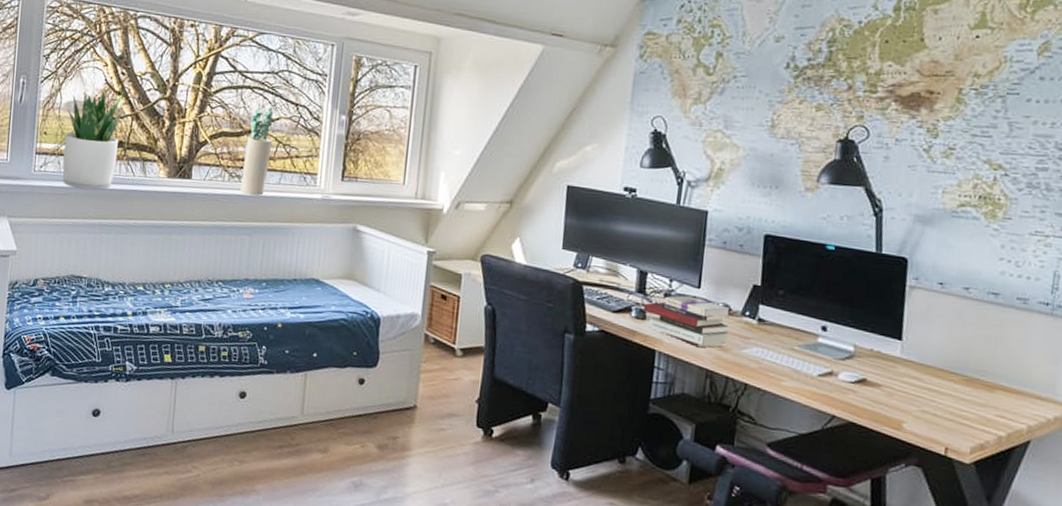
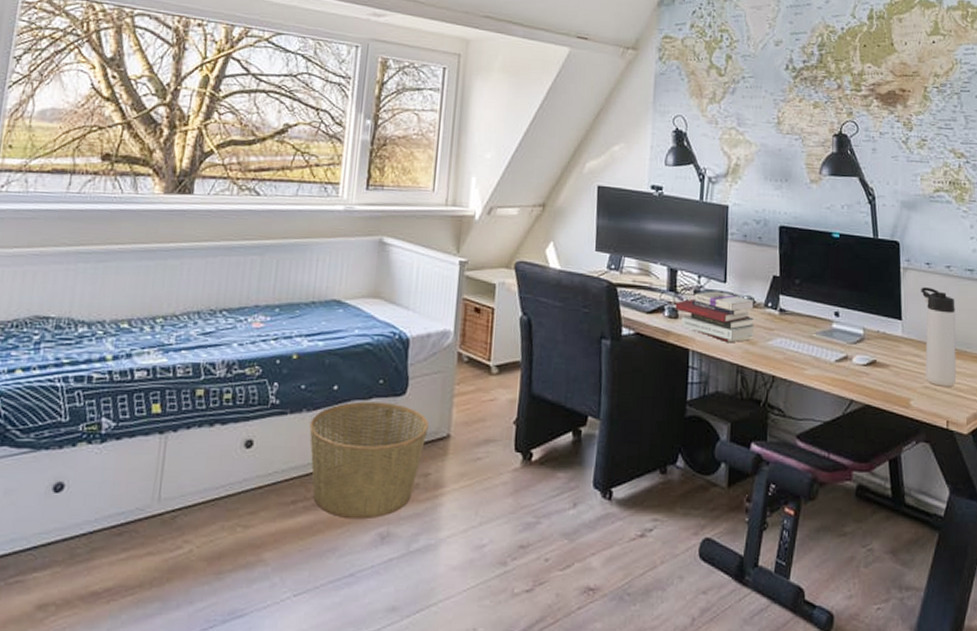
planter: present [62,88,125,191] -> none [29,93,115,212]
vase: present [240,102,275,196] -> none [251,107,292,210]
basket: none [293,369,397,469] -> present [309,401,429,518]
thermos bottle: none [924,308,971,414] -> present [921,287,956,387]

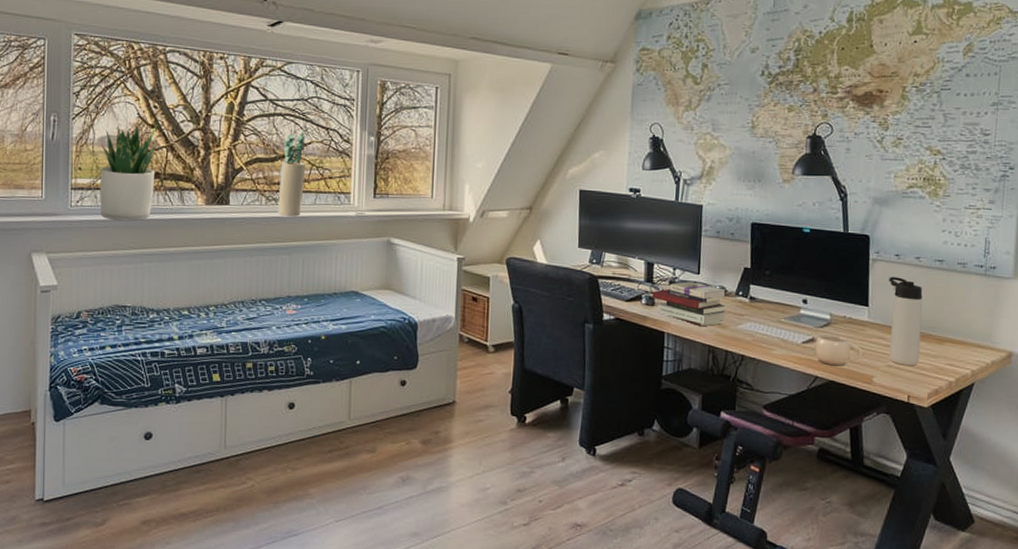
planter: none [29,93,115,212] -> present [100,122,158,222]
vase: none [251,107,292,210] -> present [278,128,306,216]
basket: present [309,401,429,518] -> none [339,374,437,465]
mug: none [848,352,898,388] -> present [814,334,863,366]

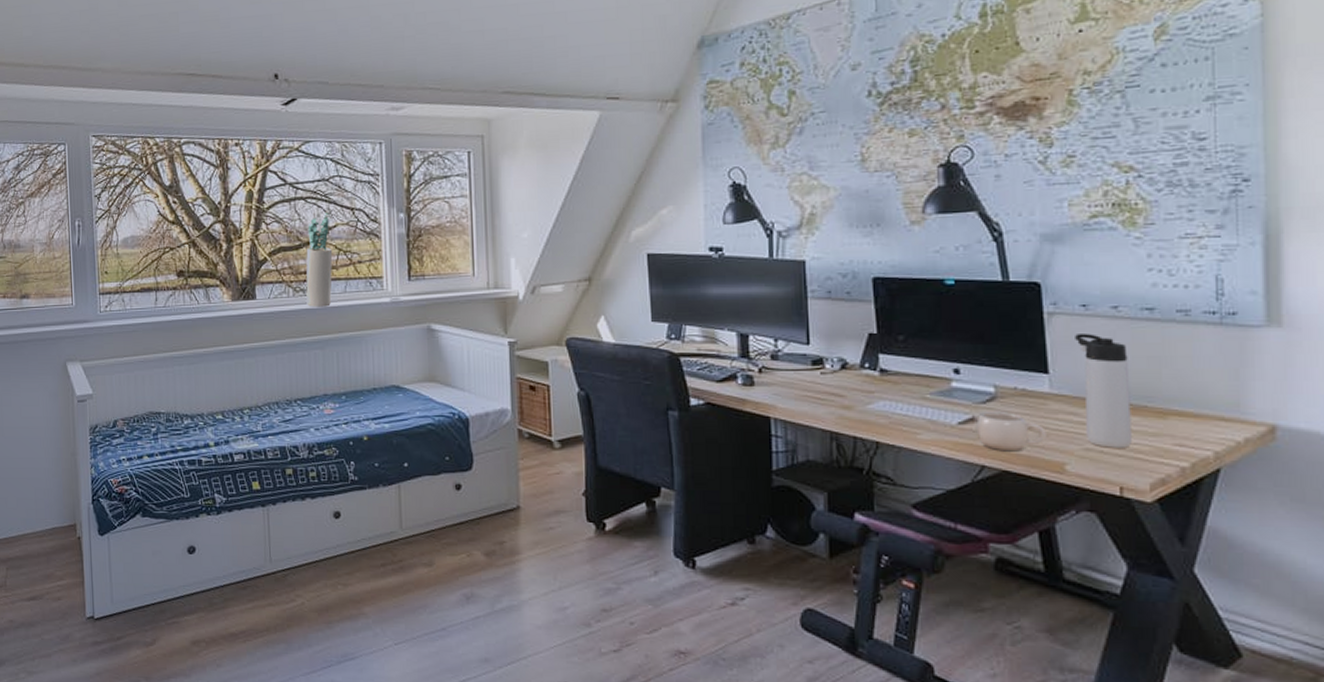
planter: present [100,122,158,222] -> none [125,219,179,324]
books: present [652,281,726,327] -> none [749,354,849,409]

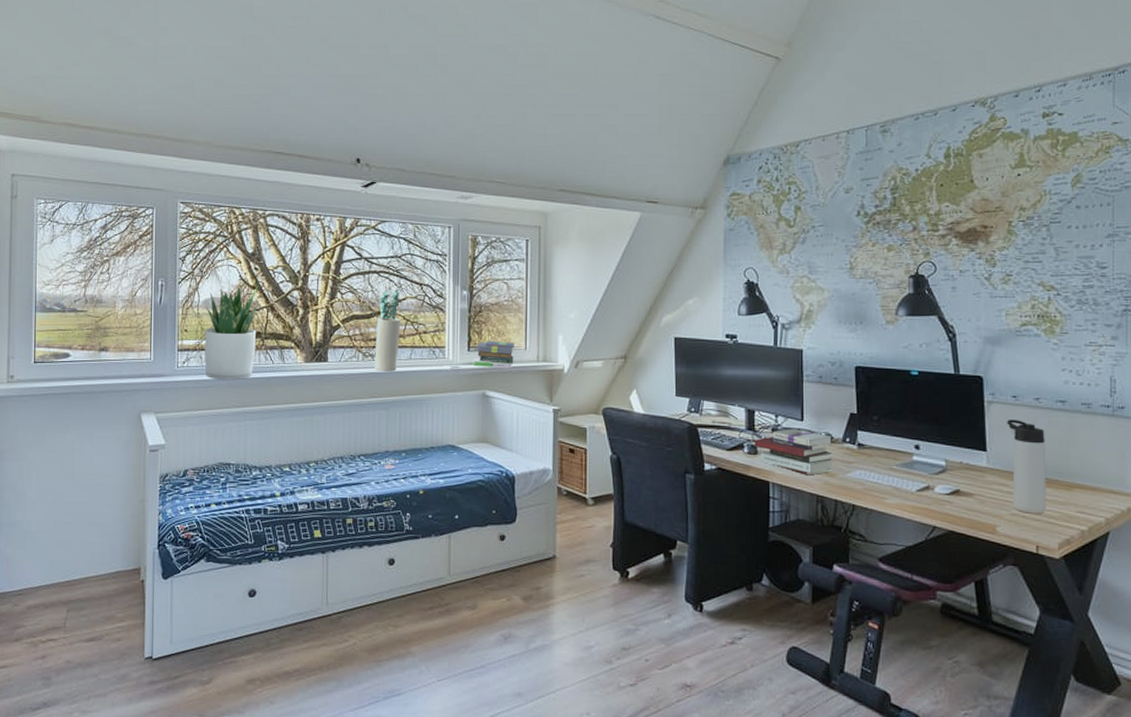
planter: none [125,219,179,324] -> present [205,283,259,381]
books: none [414,267,461,299] -> present [472,341,514,369]
books: none [749,354,849,409] -> present [754,429,833,476]
mug: present [976,412,1046,452] -> none [930,482,983,515]

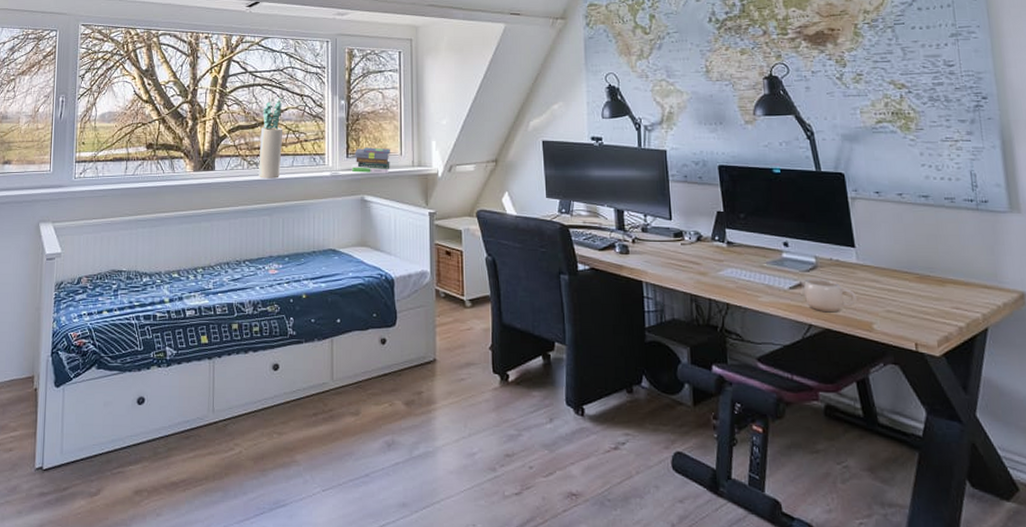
planter: present [205,283,259,381] -> none [100,98,152,190]
books: present [754,429,833,476] -> none [625,228,705,275]
mug: none [930,482,983,515] -> present [803,279,857,313]
thermos bottle: present [1007,419,1046,514] -> none [872,215,921,310]

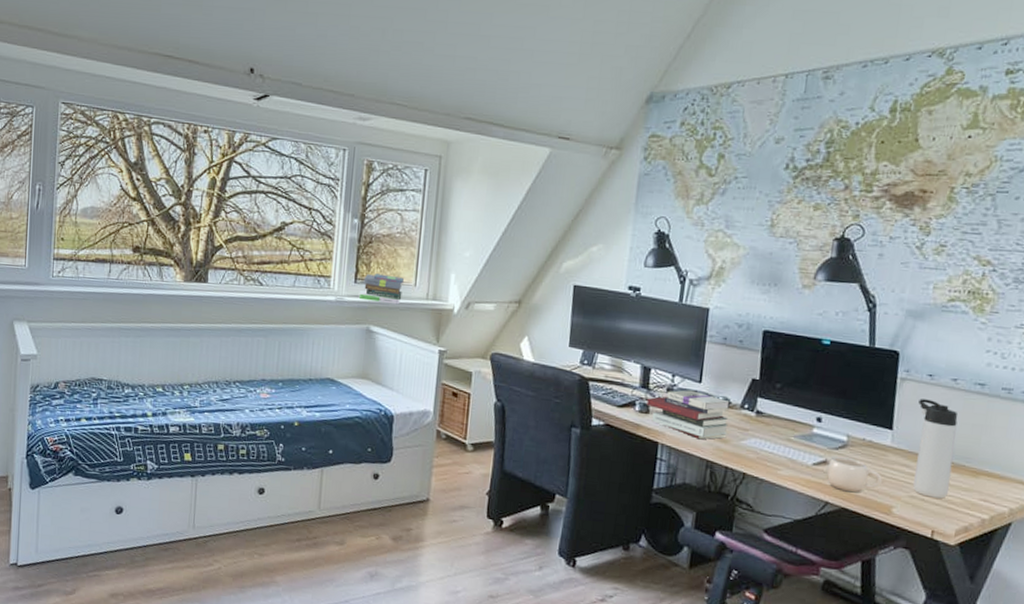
vase: present [259,96,283,178] -> none [256,207,288,298]
books: none [625,228,705,275] -> present [646,390,730,440]
thermos bottle: none [872,215,921,310] -> present [912,399,958,499]

